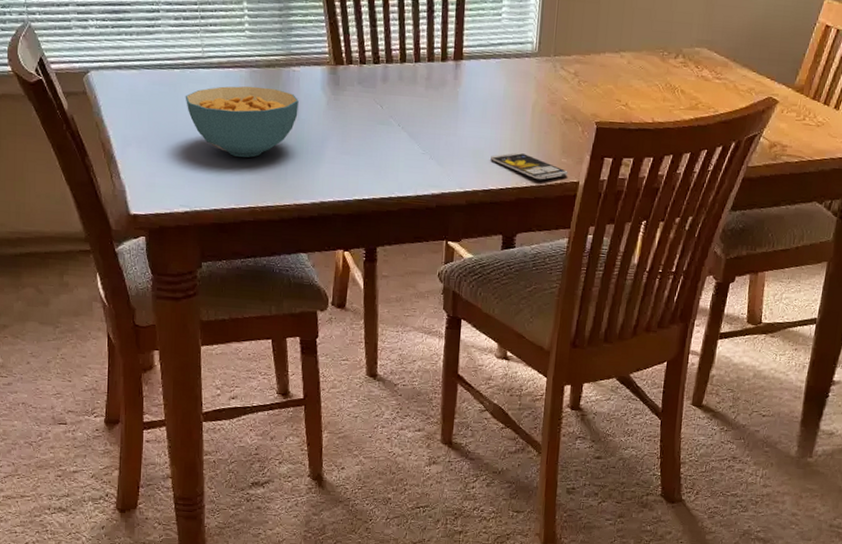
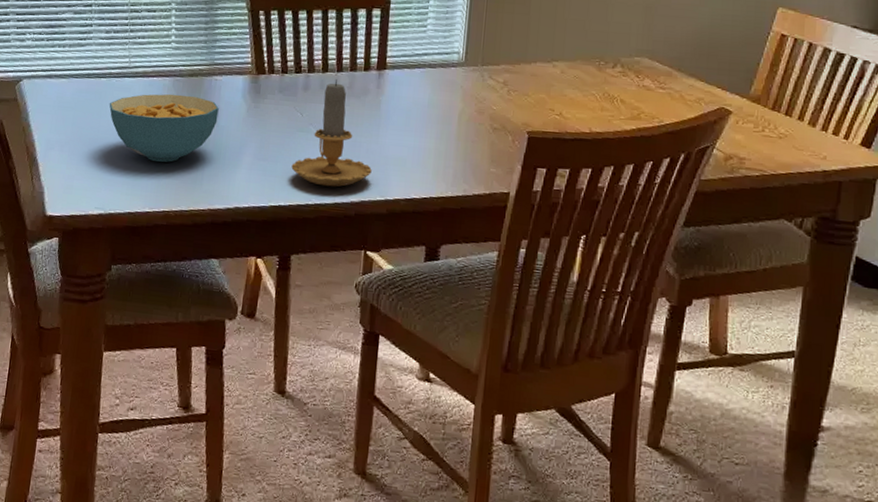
candle: none [373,70,451,180] -> present [291,79,372,187]
smartphone: present [491,152,568,180] -> none [414,160,498,190]

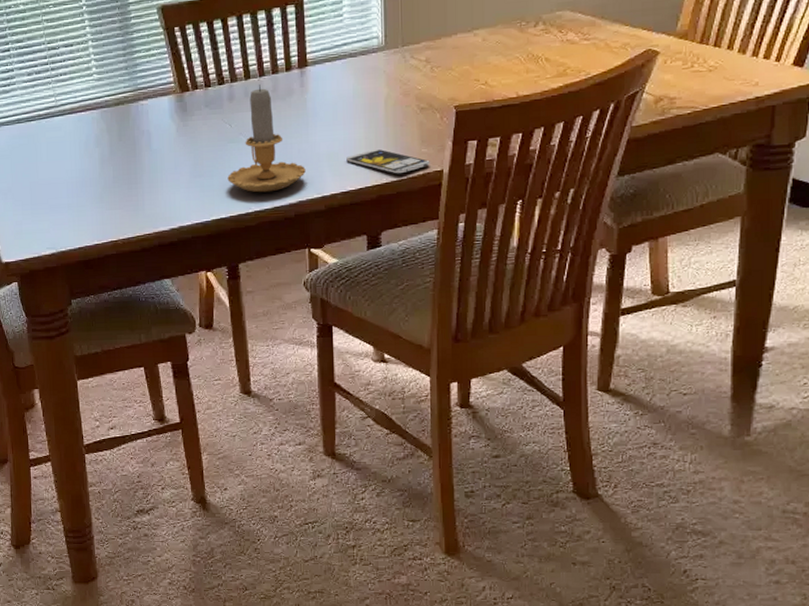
cereal bowl: present [109,94,219,162] -> none [43,125,150,195]
smartphone: none [414,160,498,190] -> present [346,148,430,174]

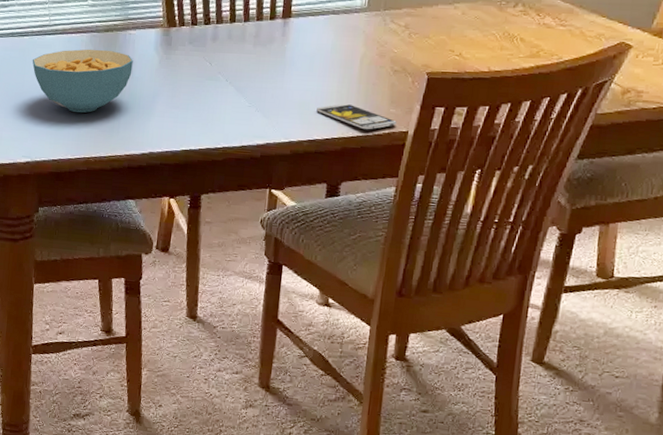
cereal bowl: none [43,125,150,195] -> present [32,49,133,113]
candle: present [227,85,306,193] -> none [201,29,277,131]

